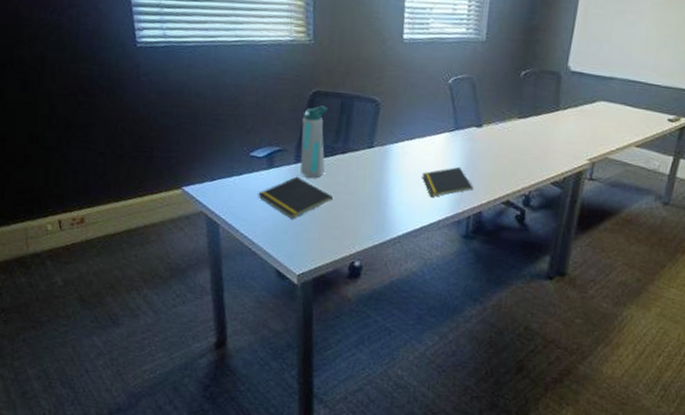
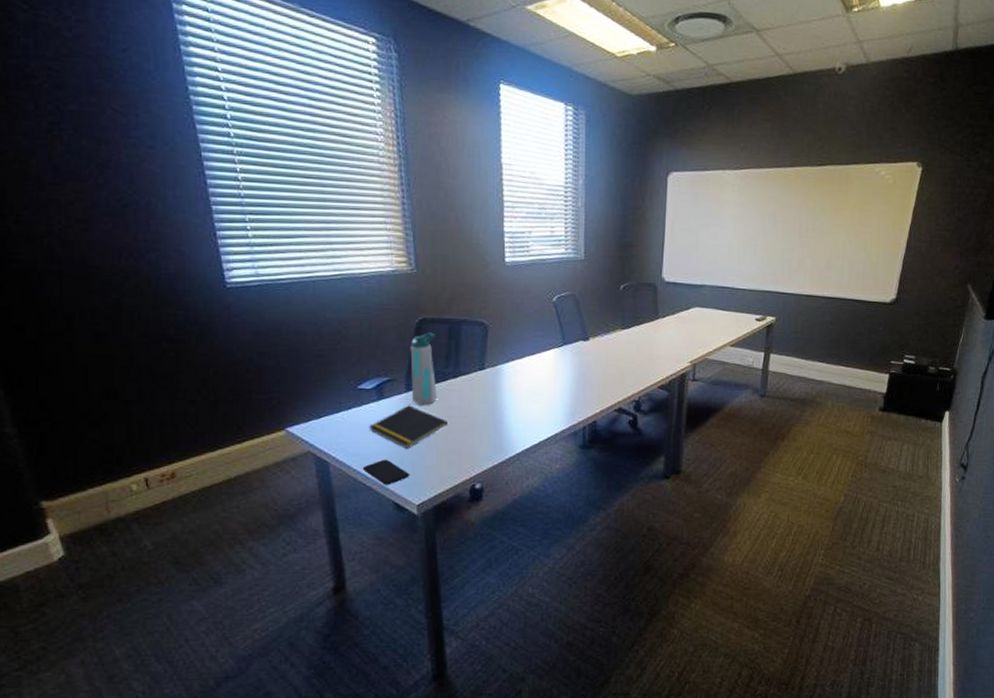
smartphone: none [249,227,293,253] -> present [362,459,410,485]
notepad: present [422,166,473,197] -> none [535,380,586,411]

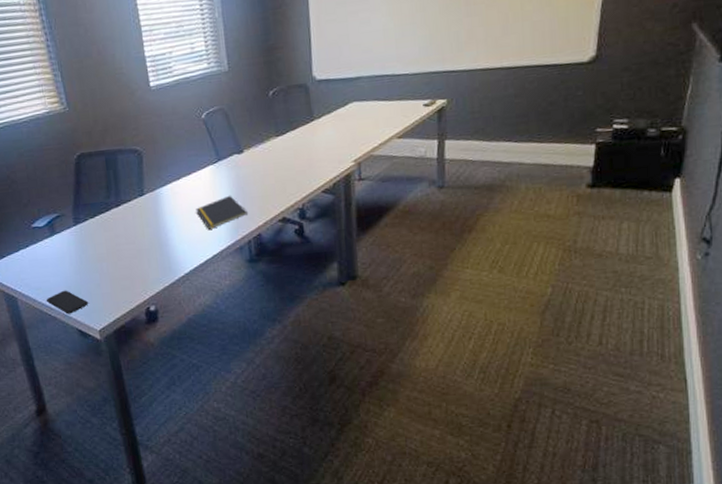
notepad: present [368,405,449,448] -> none [45,237,117,279]
water bottle: present [410,332,437,405] -> none [72,166,104,236]
notepad: none [535,380,586,411] -> present [196,195,248,230]

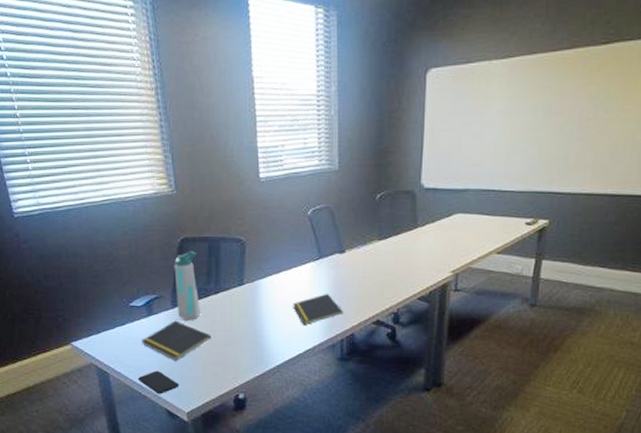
notepad: none [45,237,117,279] -> present [140,320,212,361]
water bottle: none [72,166,104,236] -> present [174,251,200,320]

